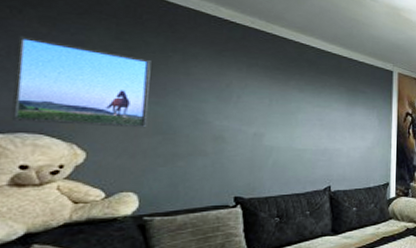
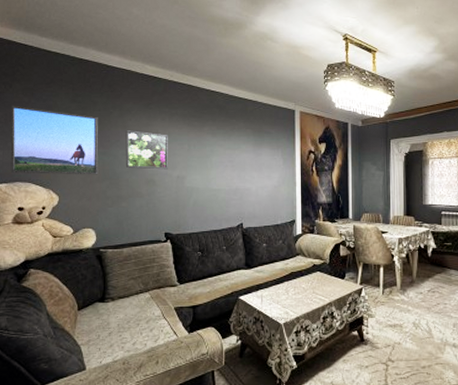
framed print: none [186,78,245,125] -> present [125,130,168,170]

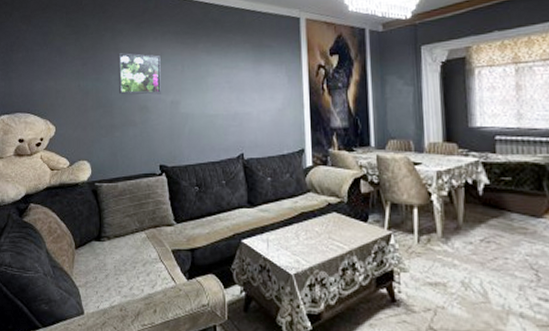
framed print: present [10,105,99,175] -> none [11,34,92,104]

